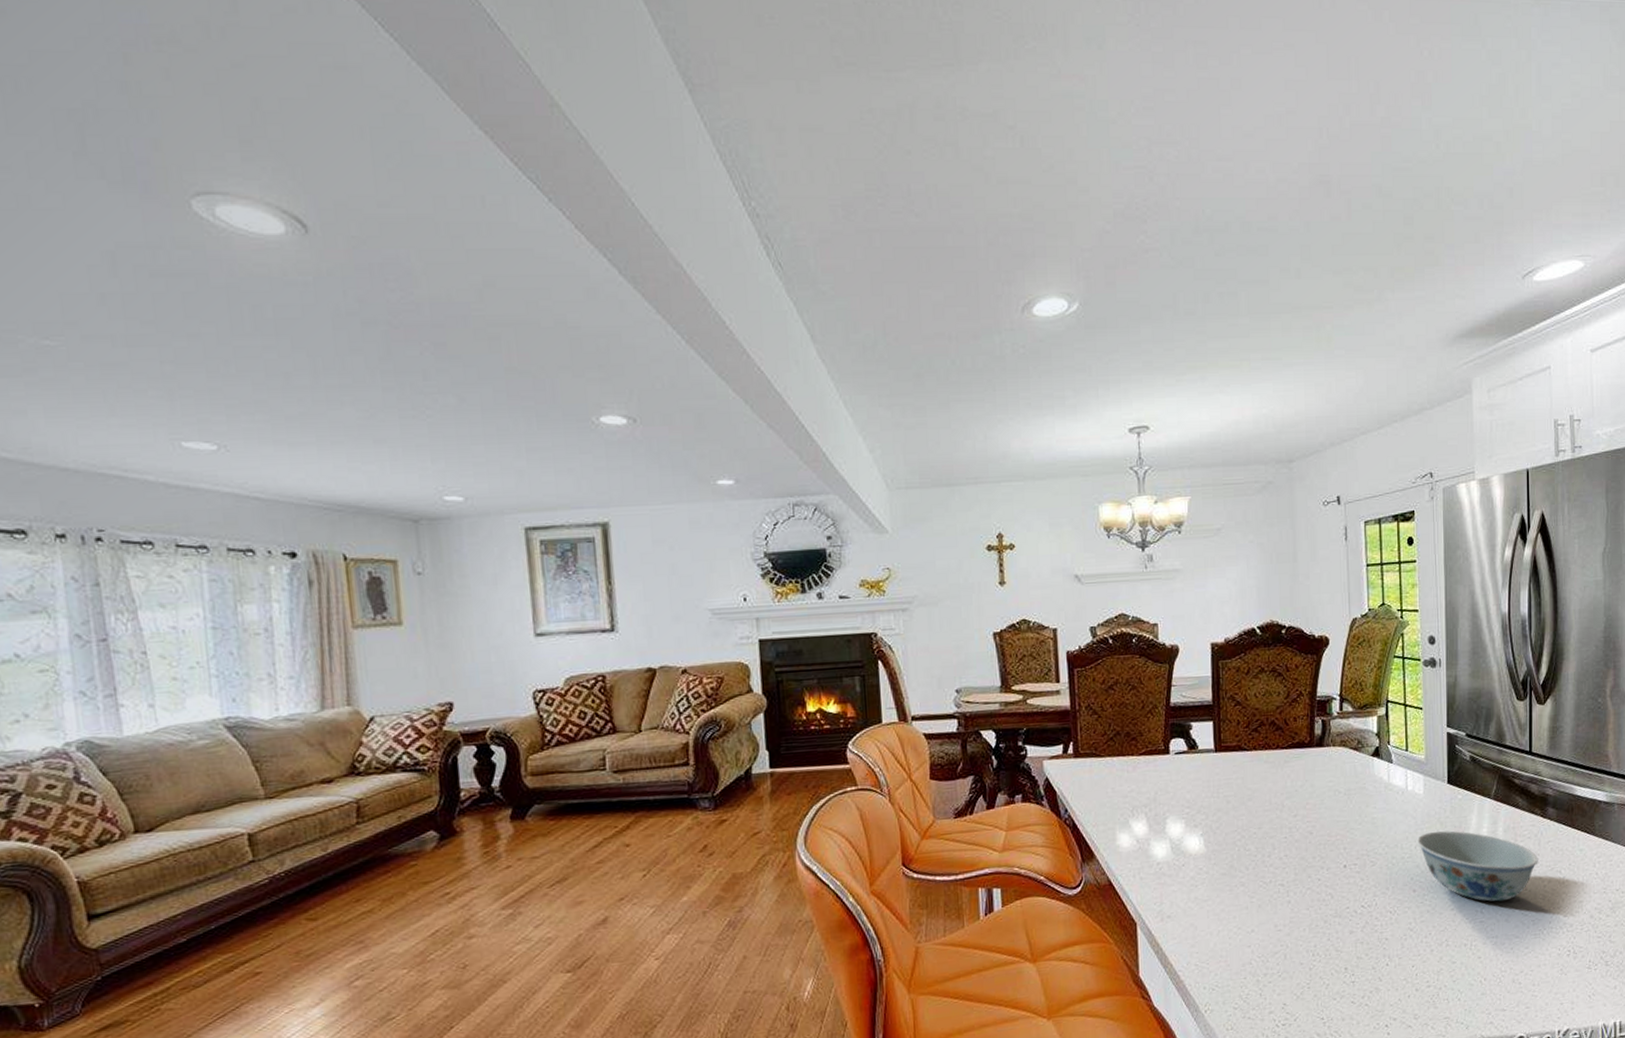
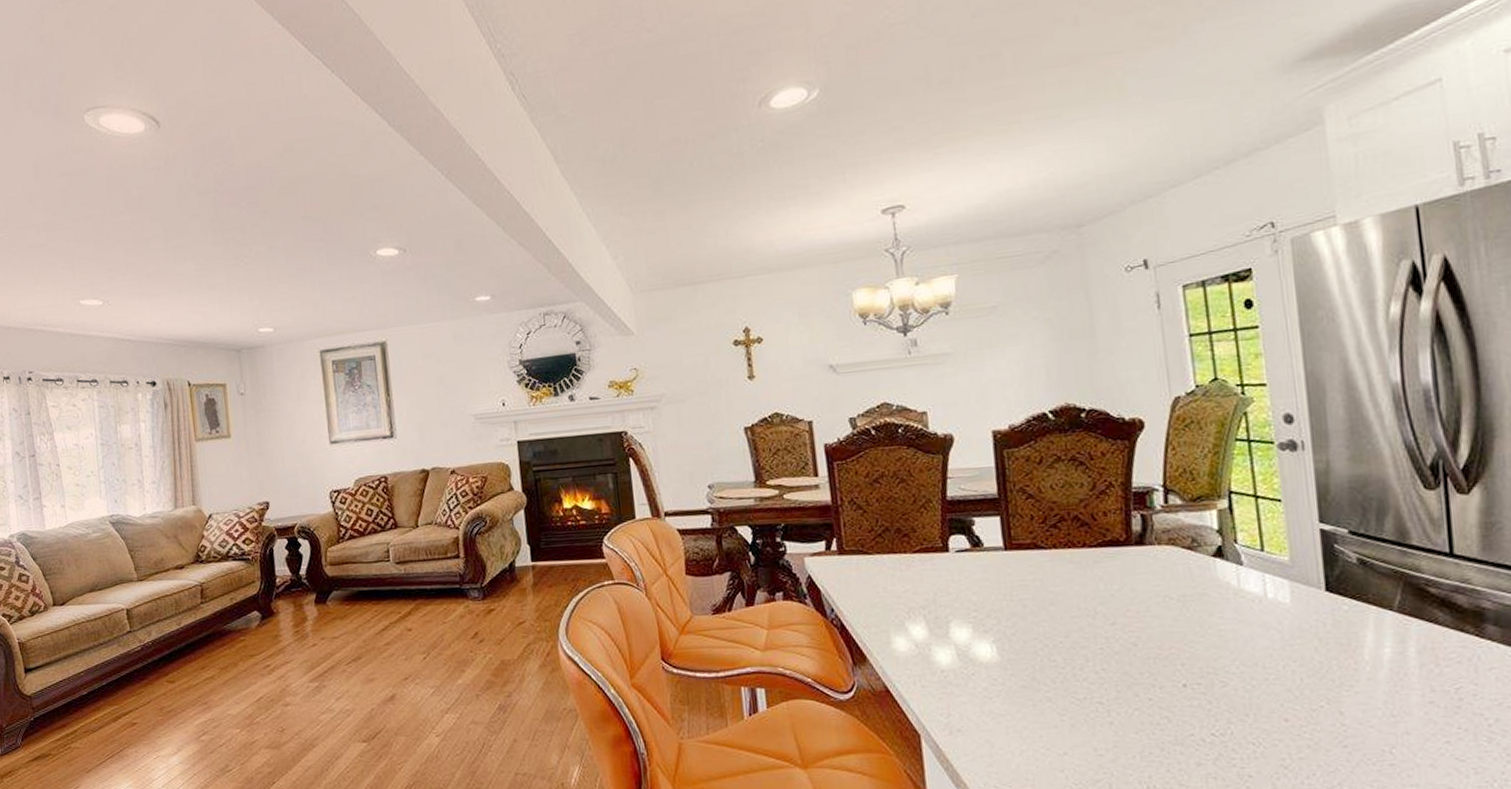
bowl: present [1417,830,1538,902] -> none [1286,648,1477,741]

